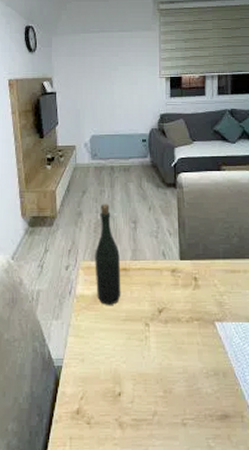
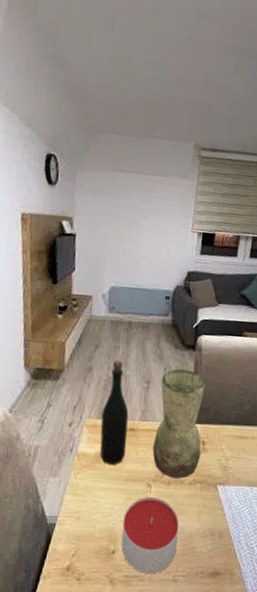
candle: none [126,336,182,418] -> present [122,496,179,575]
vase: none [146,208,195,316] -> present [152,369,206,479]

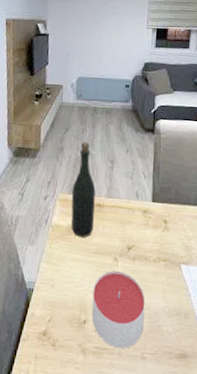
vase: present [152,369,206,479] -> none [118,150,165,255]

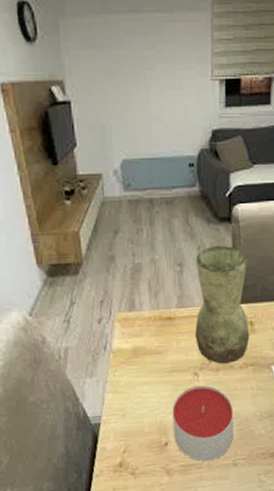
bottle: present [71,141,96,238] -> none [133,244,166,359]
vase: none [118,150,165,255] -> present [195,246,250,364]

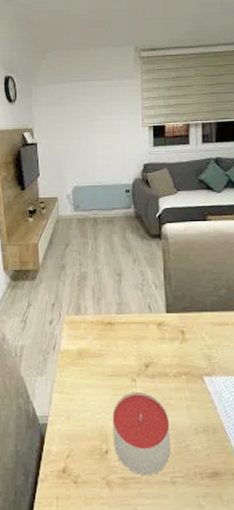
vase: present [195,246,250,364] -> none [132,259,182,371]

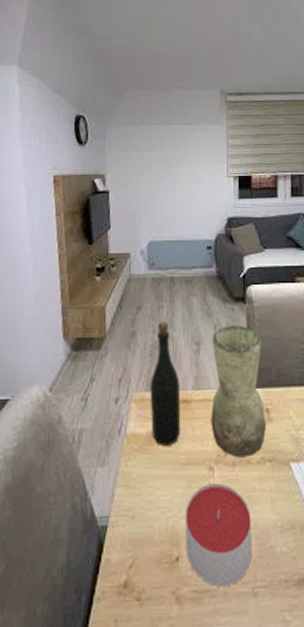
bottle: none [79,255,107,361] -> present [150,321,181,447]
vase: none [132,259,182,371] -> present [211,326,267,458]

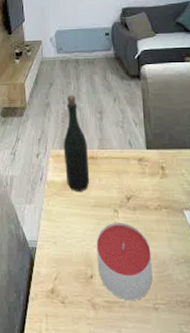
vase: present [211,326,267,458] -> none [112,99,162,204]

